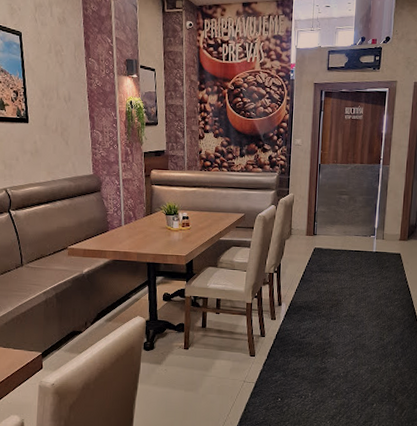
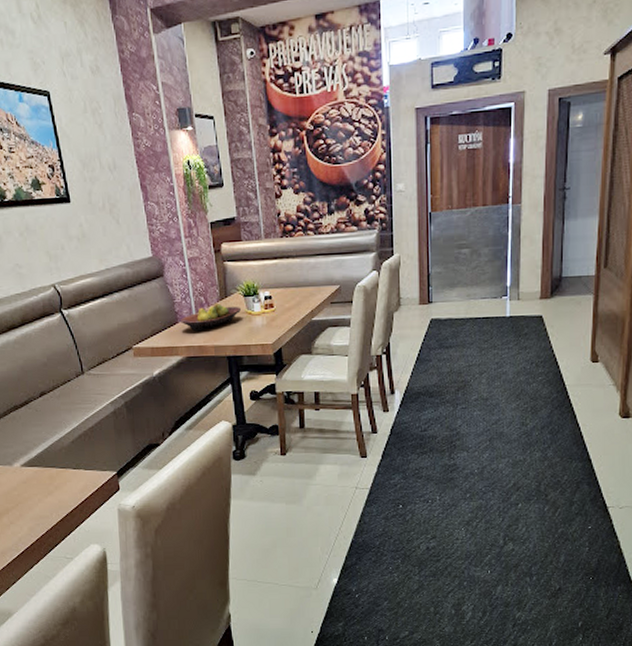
fruit bowl: none [110,218,163,240] -> present [179,304,242,332]

